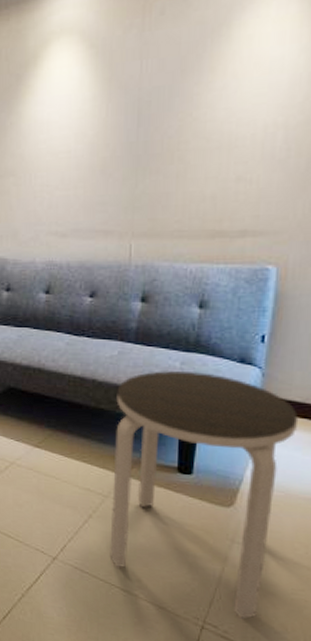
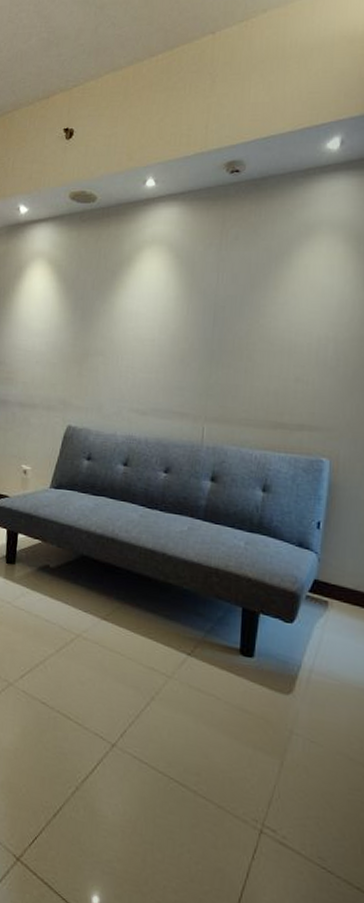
side table: present [109,371,299,619] -> none [170,549,352,823]

